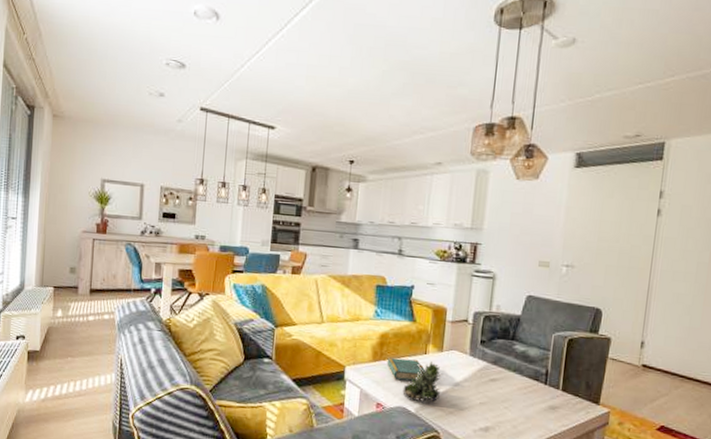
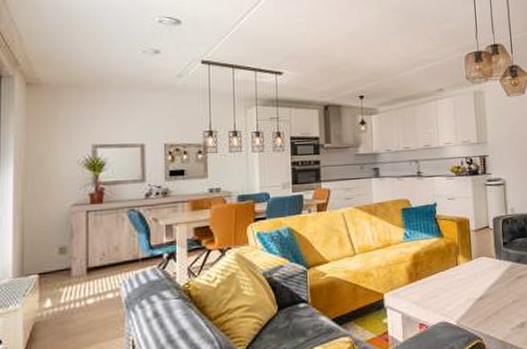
book: present [387,357,425,381] -> none [423,273,459,297]
succulent plant: present [402,362,443,402] -> none [442,272,476,314]

